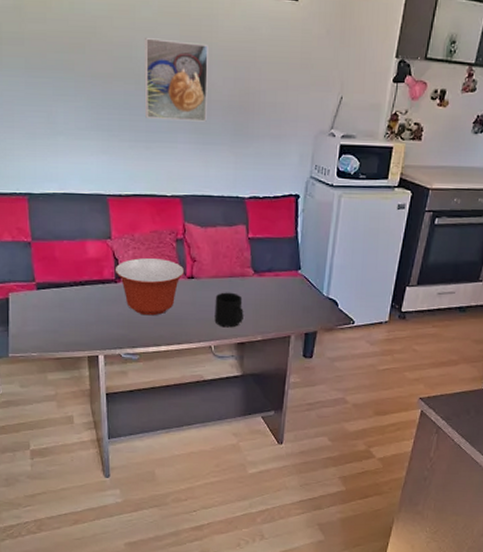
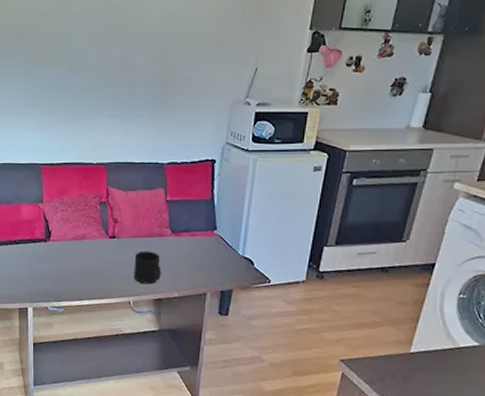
mixing bowl: present [114,258,185,316] -> none [45,220,107,272]
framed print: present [144,38,208,122] -> none [75,28,133,97]

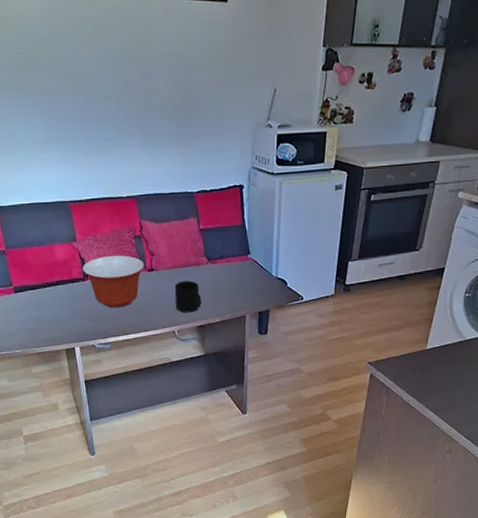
mixing bowl: none [45,220,107,272] -> present [82,255,145,308]

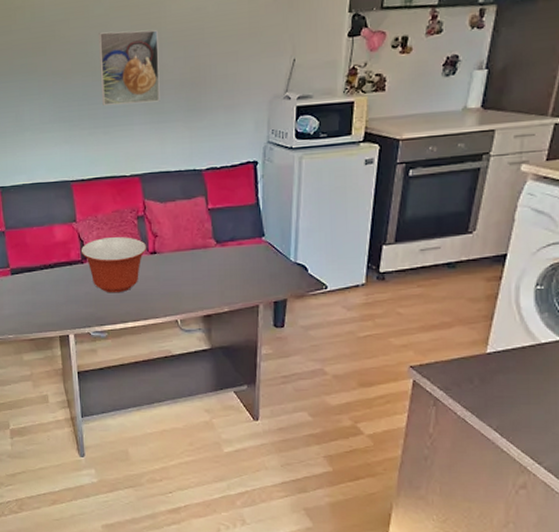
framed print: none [89,51,153,127] -> present [99,30,160,106]
mug: present [174,280,202,313] -> none [178,264,208,301]

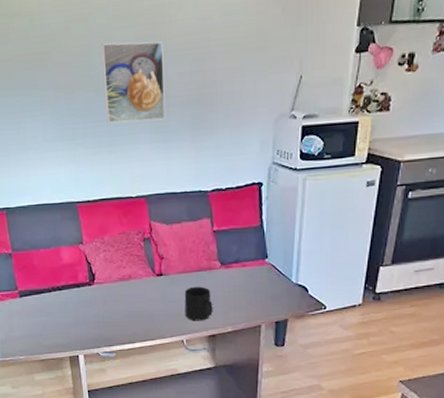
mixing bowl: present [80,237,147,293] -> none [88,259,154,315]
mug: none [178,264,208,301] -> present [184,286,213,321]

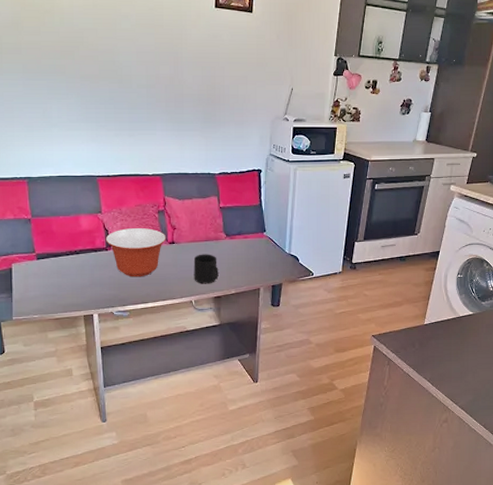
mixing bowl: none [88,259,154,315] -> present [105,228,167,277]
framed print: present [102,41,166,123] -> none [125,45,180,112]

